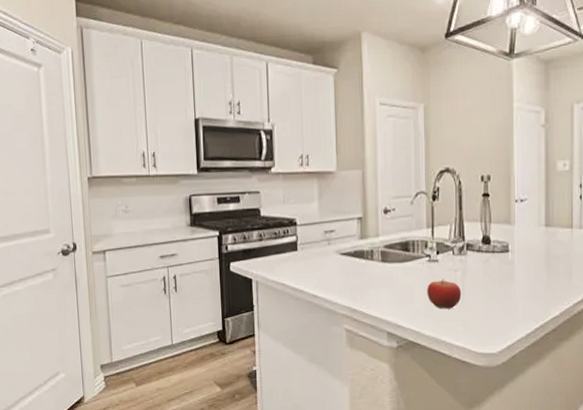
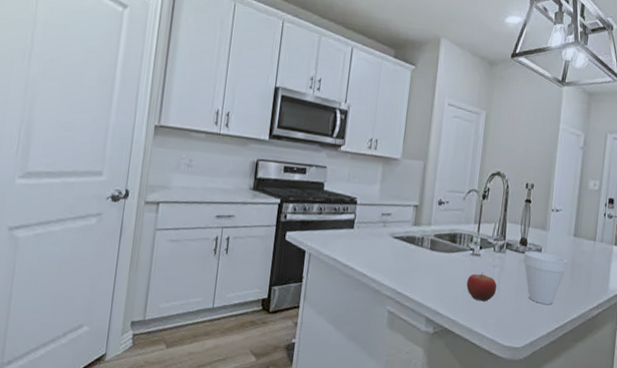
cup: none [488,248,541,304] -> present [523,251,568,305]

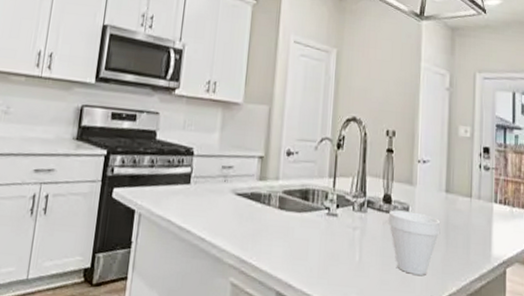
fruit: present [466,272,497,302] -> none [323,236,359,272]

